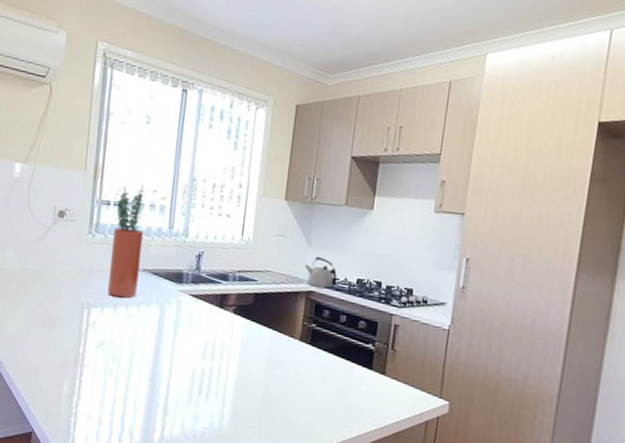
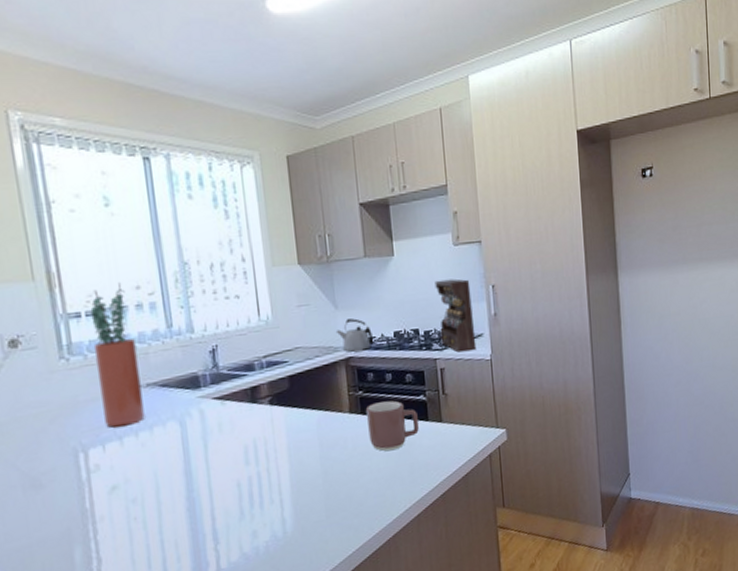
mug: none [312,338,363,387] -> present [365,400,419,451]
spice rack: none [401,241,444,317] -> present [434,278,477,353]

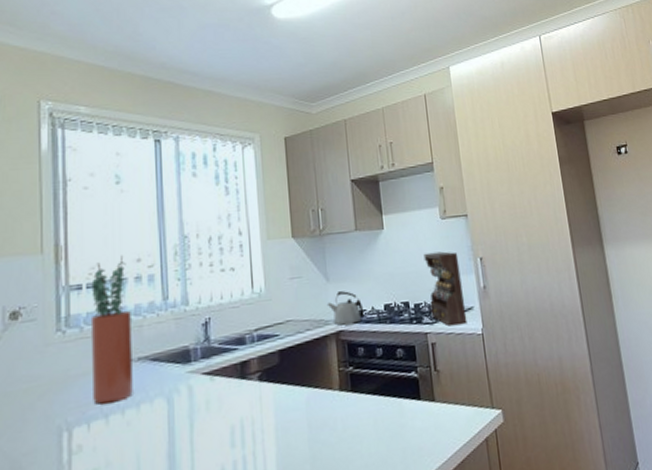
mug: present [365,400,419,451] -> none [355,377,411,434]

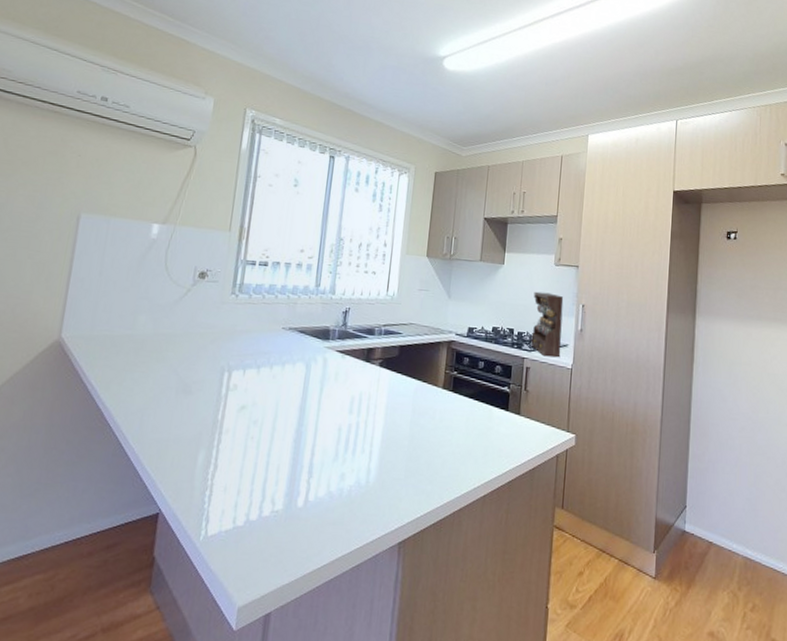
vase: present [90,255,133,405] -> none [251,244,292,358]
kettle: present [326,291,365,326] -> none [445,308,475,339]

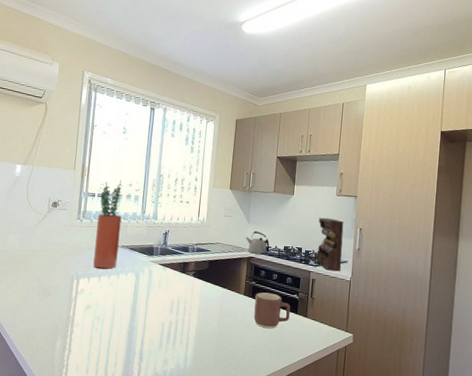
vase: none [251,244,292,358] -> present [93,180,123,269]
kettle: none [445,308,475,339] -> present [245,231,270,255]
mug: none [455,384,500,431] -> present [254,292,290,329]

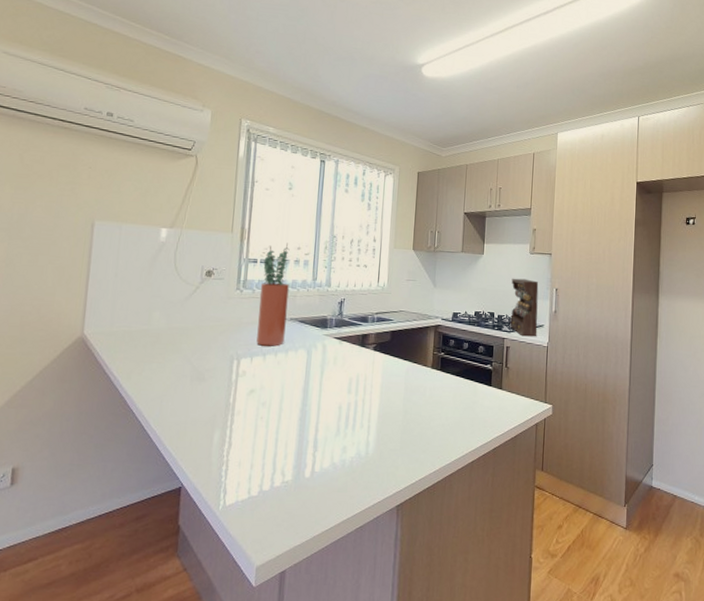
kettle: present [245,231,270,255] -> none [431,296,459,323]
mug: present [254,292,290,329] -> none [443,364,484,405]

